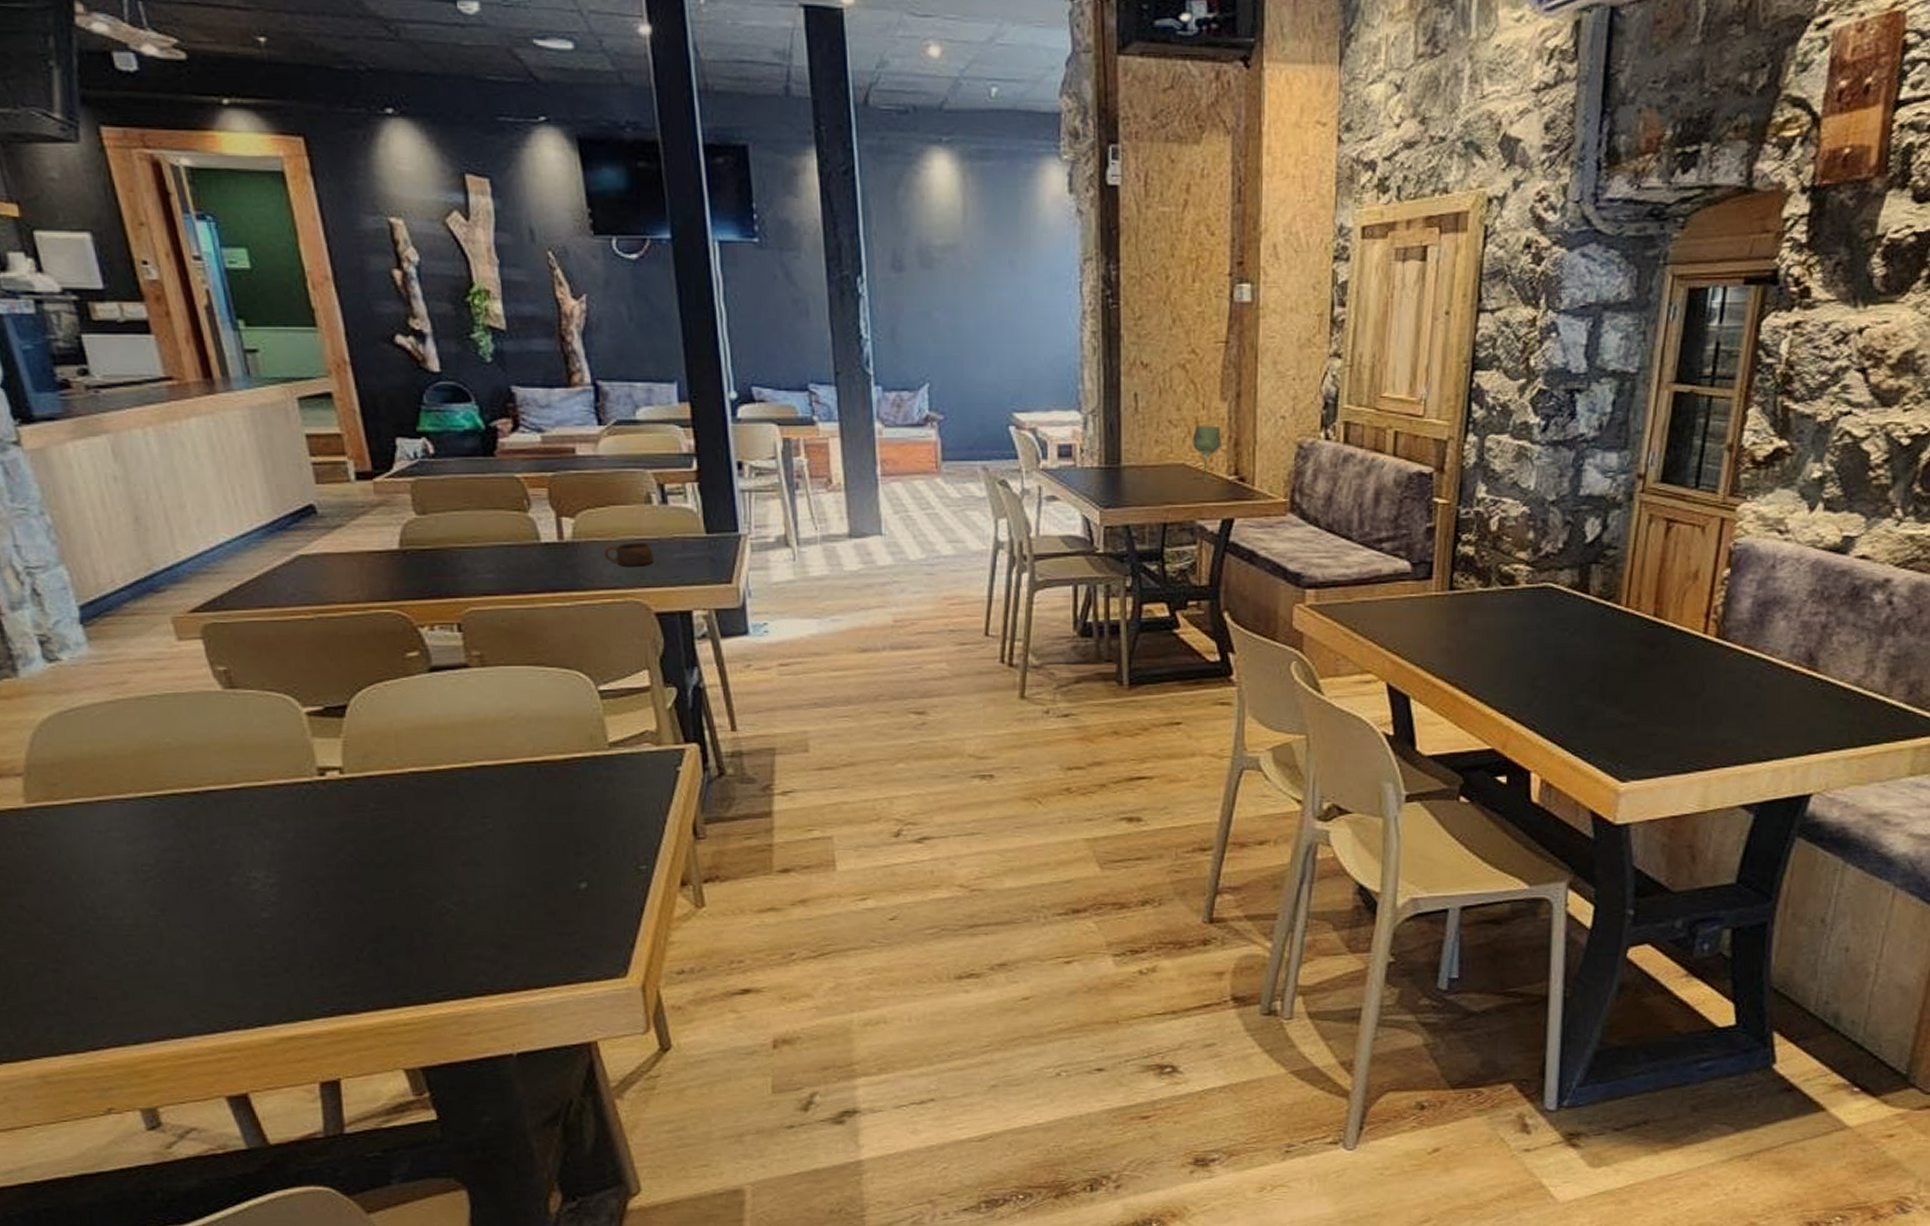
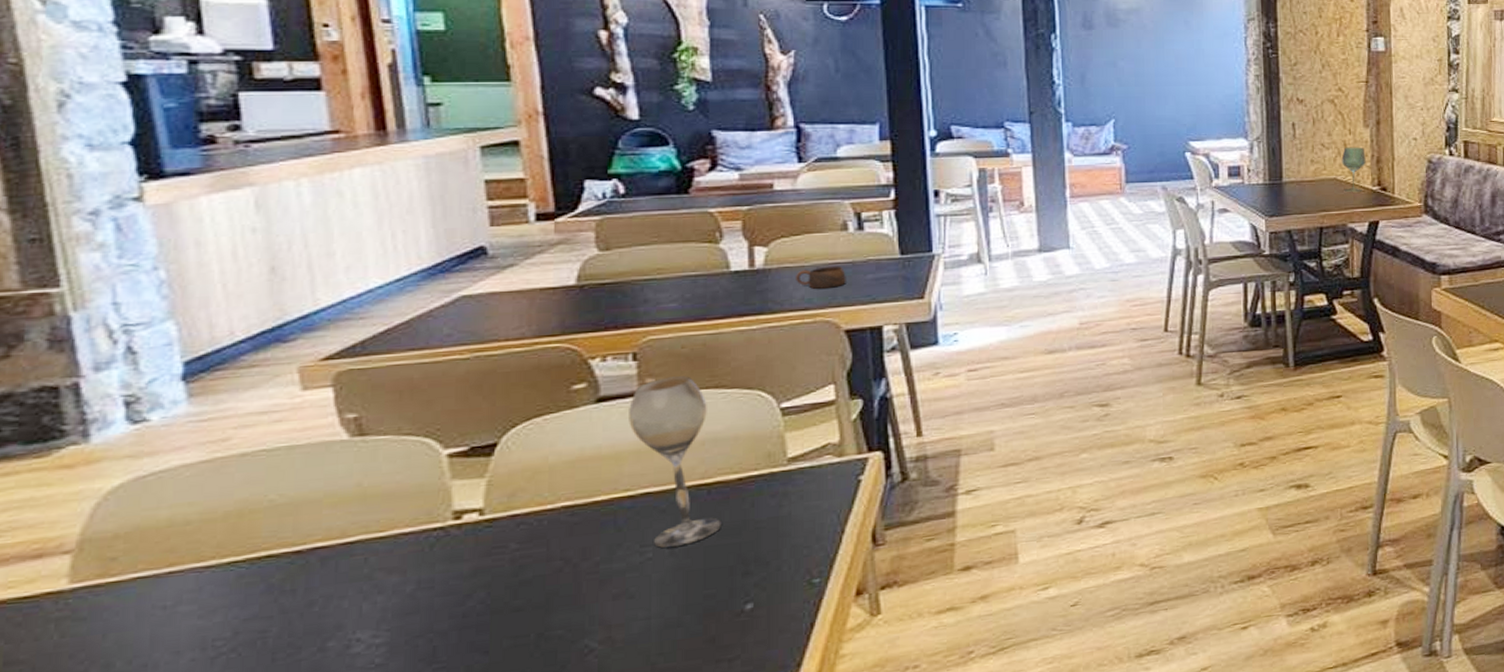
wineglass: none [459,651,552,822] -> present [629,376,721,548]

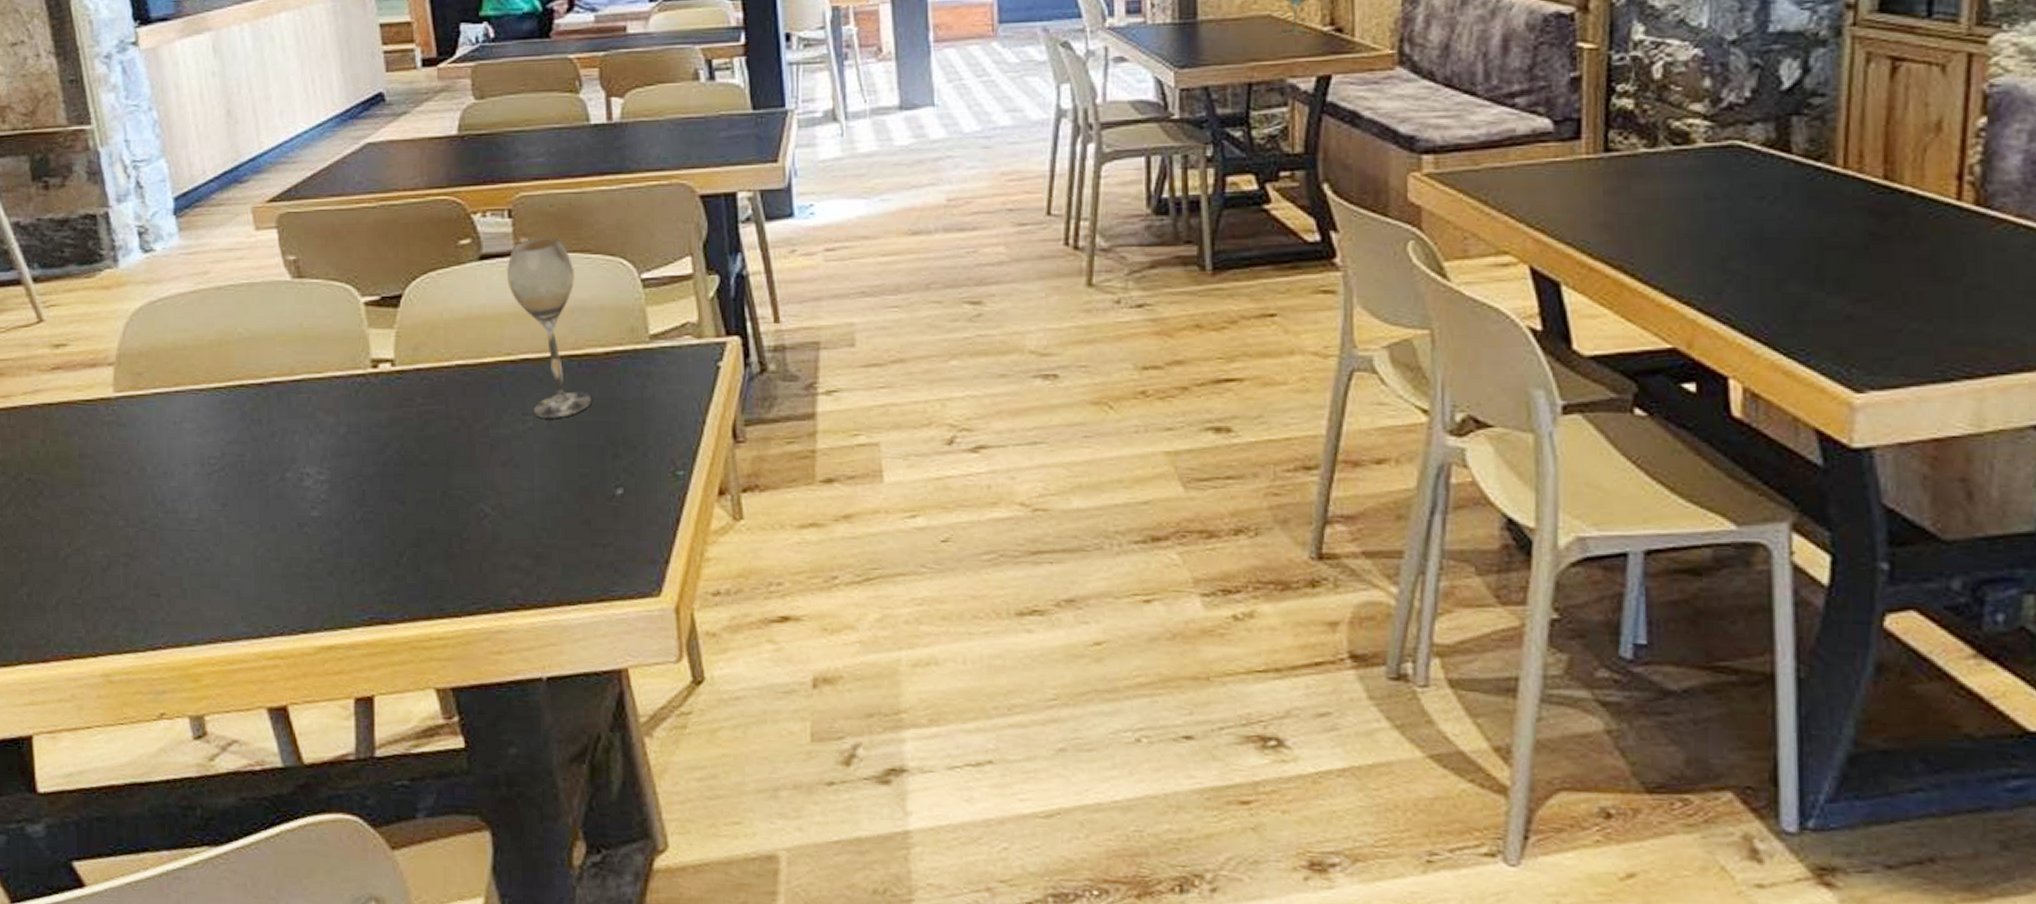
cup: present [796,266,846,290] -> none [651,122,699,148]

